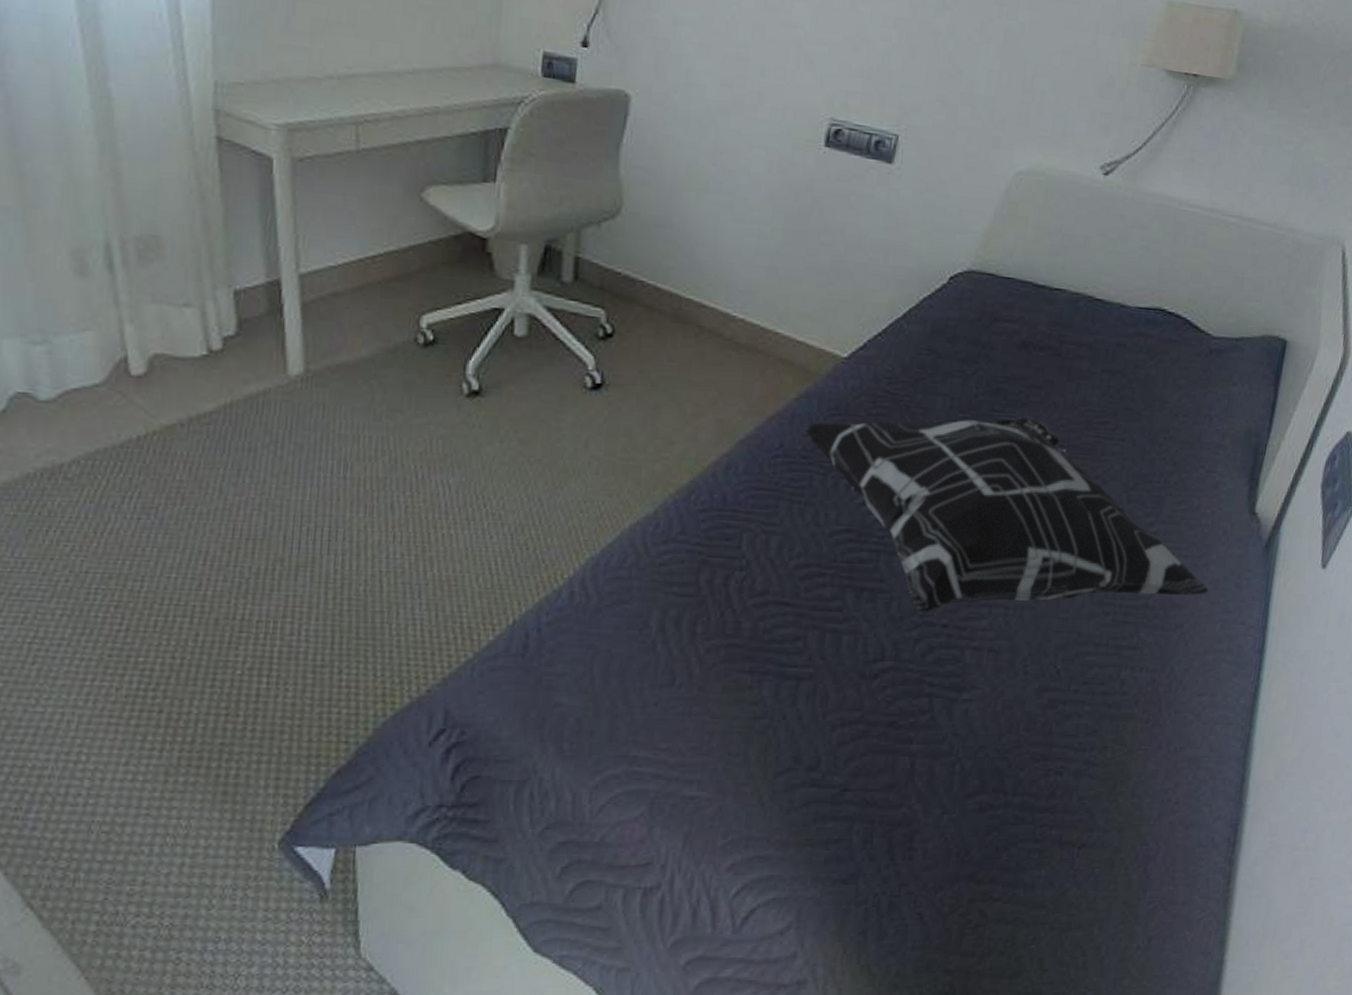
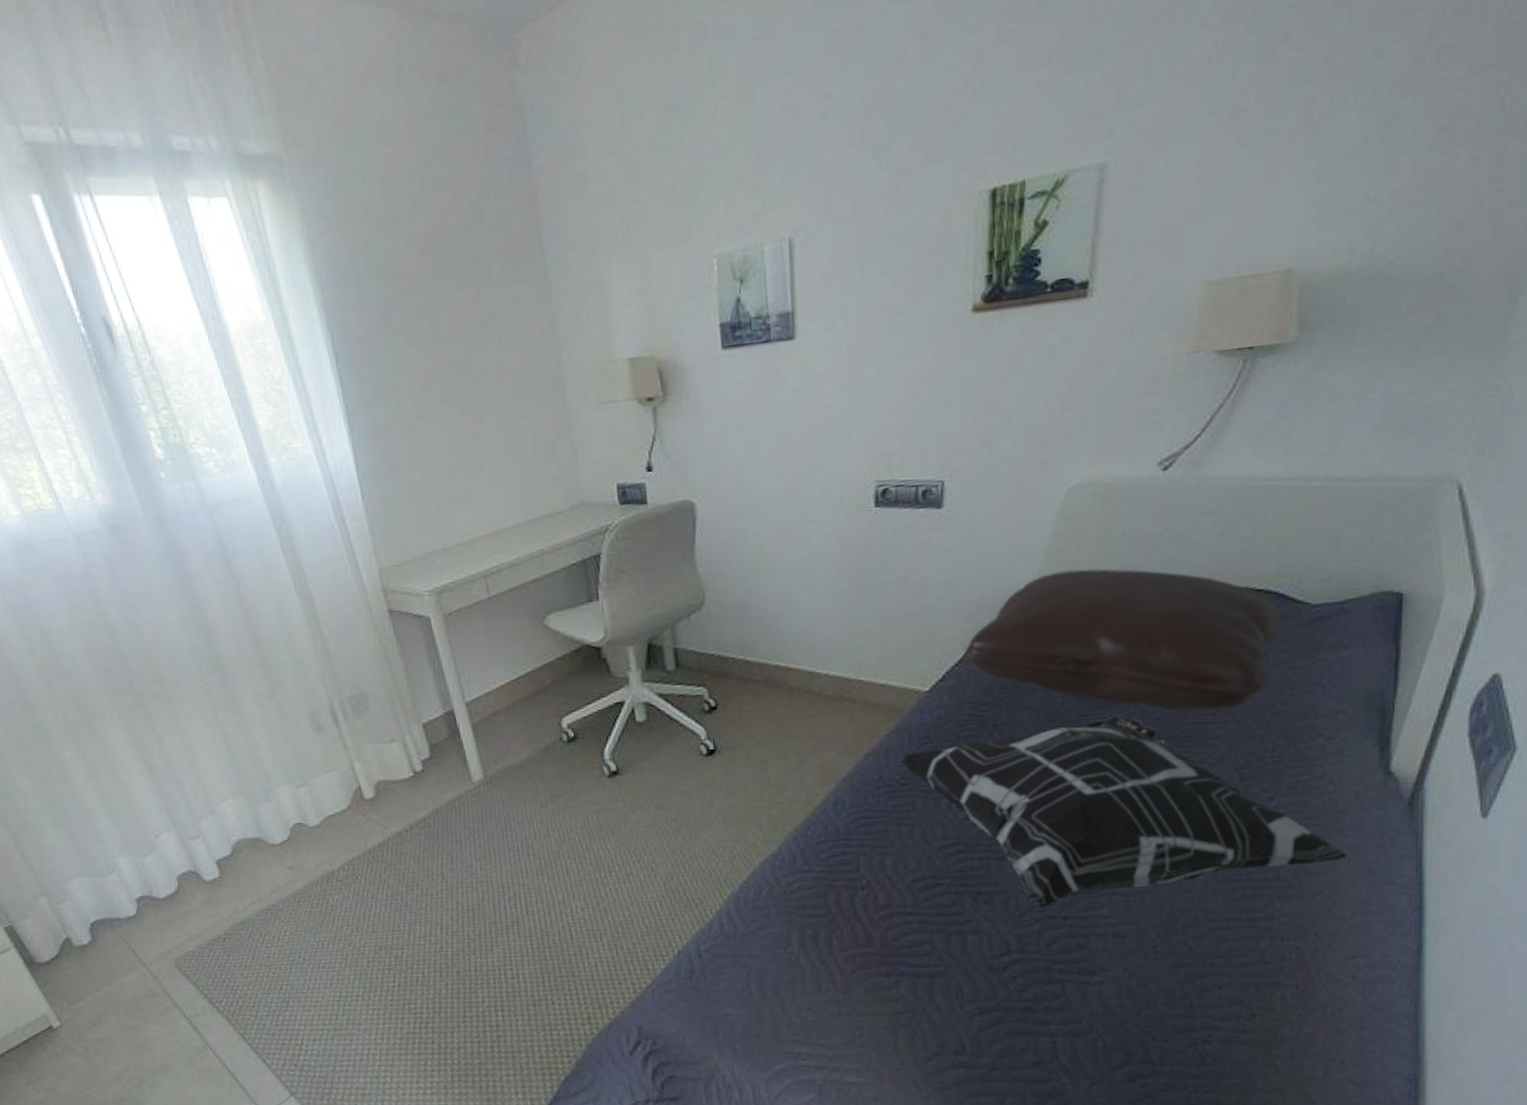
pillow: none [889,255,1186,427] -> present [964,568,1282,711]

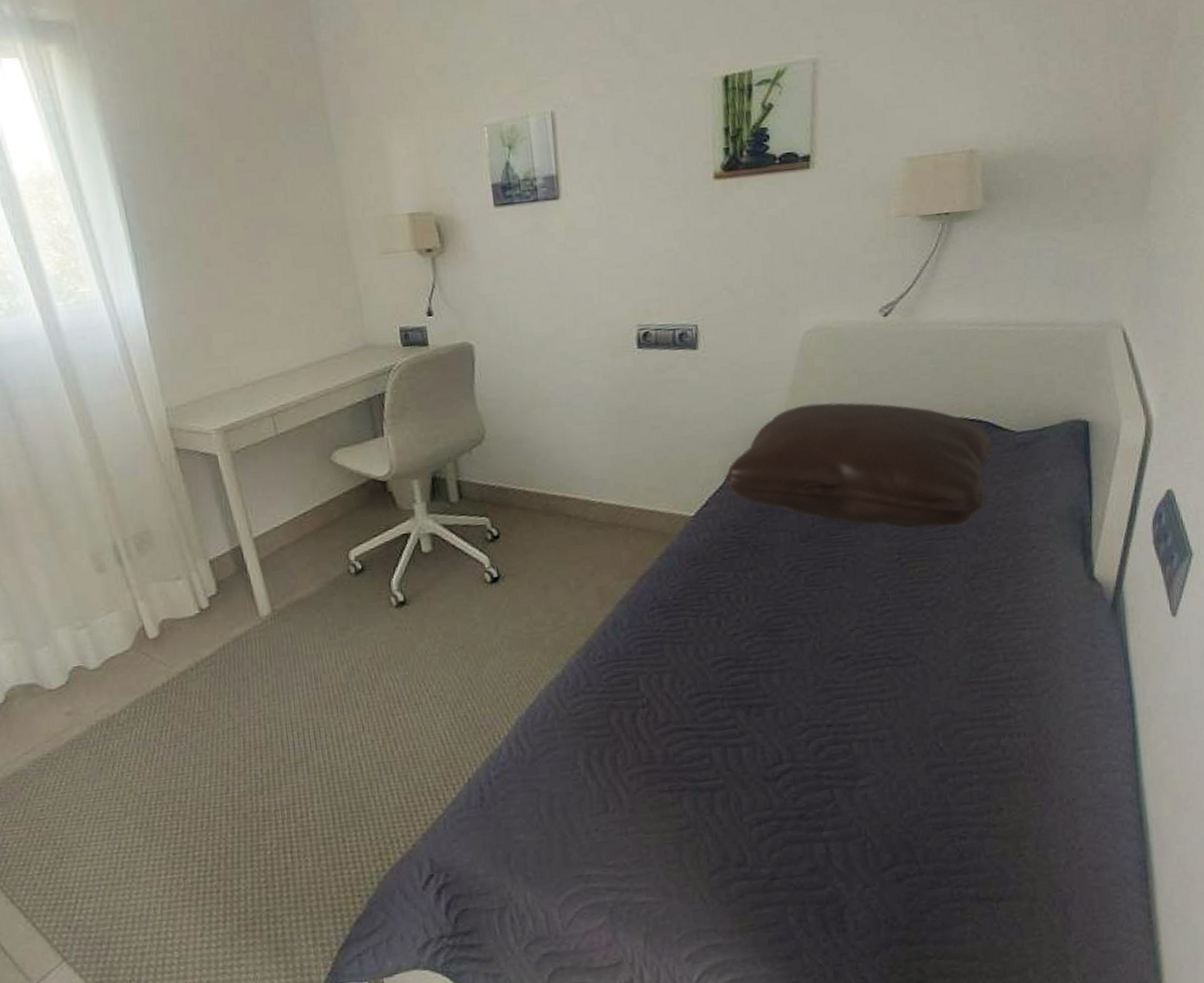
decorative pillow: present [898,717,1347,909] -> none [670,535,1067,718]

